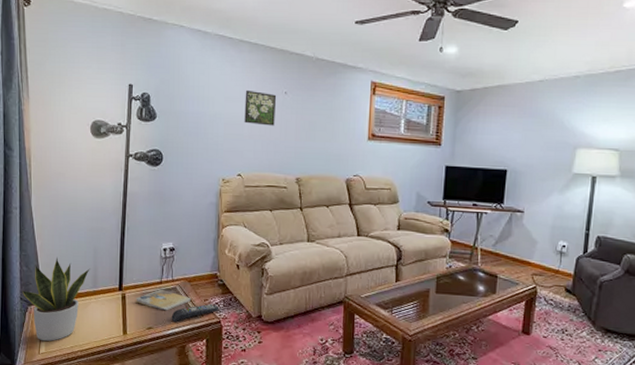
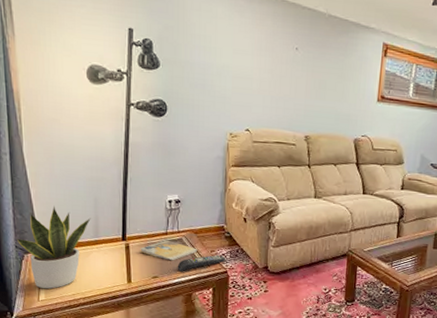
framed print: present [244,89,277,126] -> none [253,42,288,82]

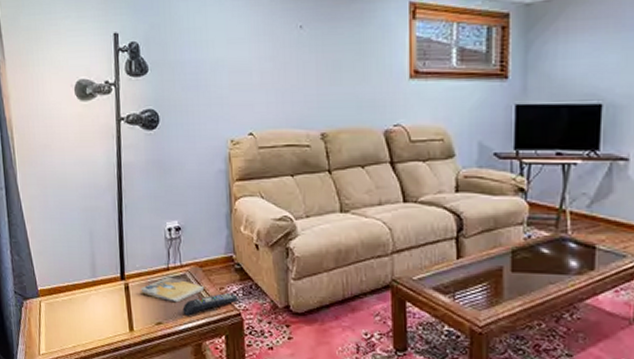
potted plant: present [16,205,91,289] -> none [15,242,87,341]

